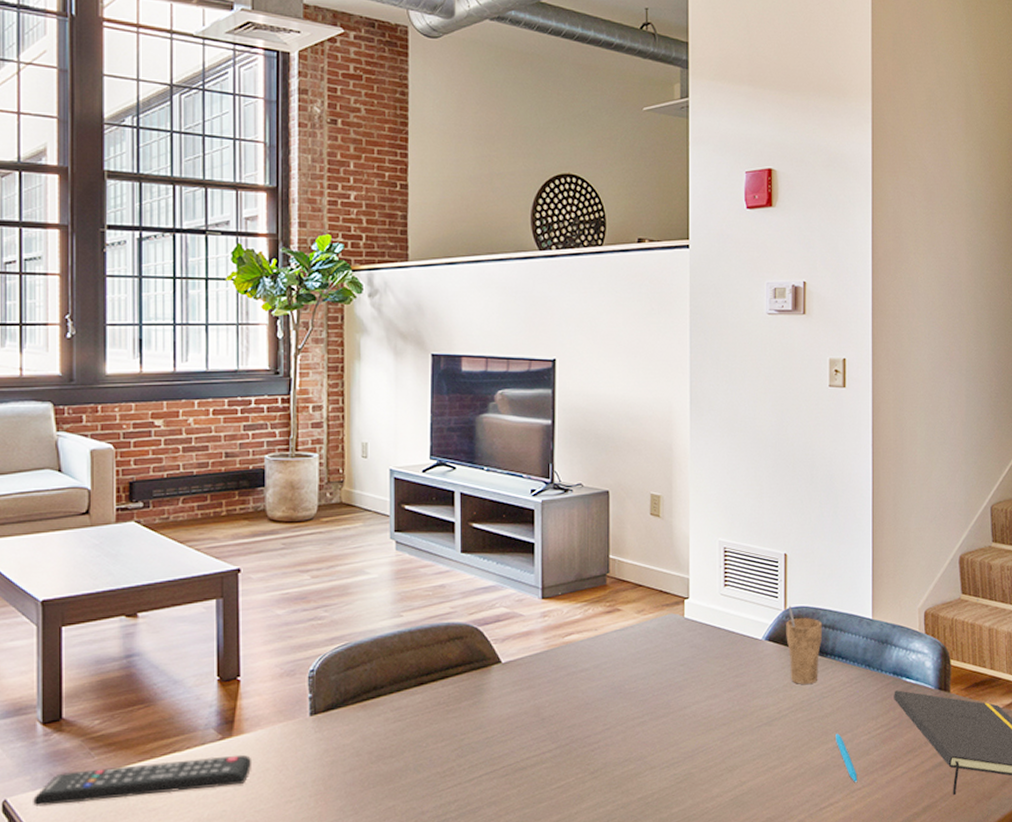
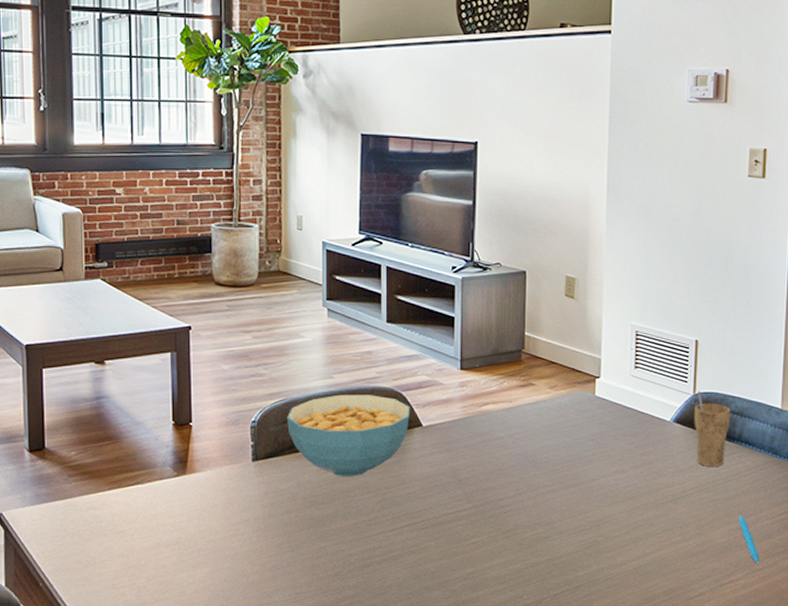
remote control: present [33,754,252,807] -> none [23,491,203,521]
cereal bowl: none [350,632,489,725] -> present [287,394,411,476]

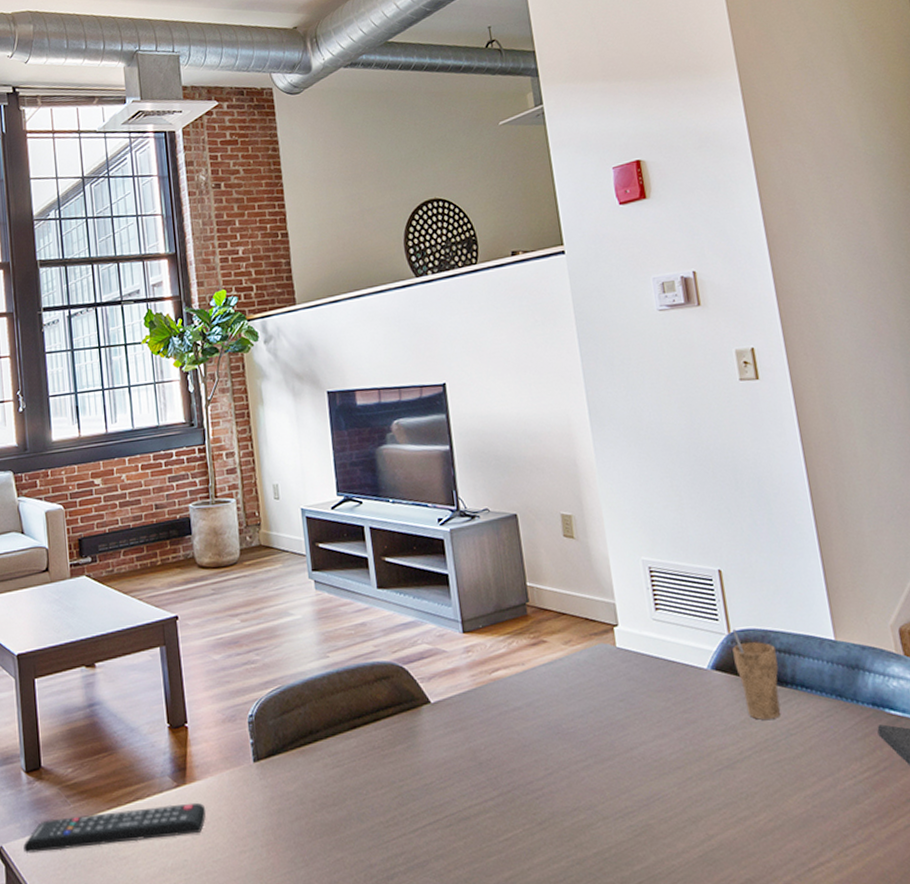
remote control: none [23,491,203,521] -> present [23,802,206,853]
cereal bowl: present [287,394,411,476] -> none [285,672,416,771]
pen: present [739,515,759,564] -> none [813,777,850,838]

